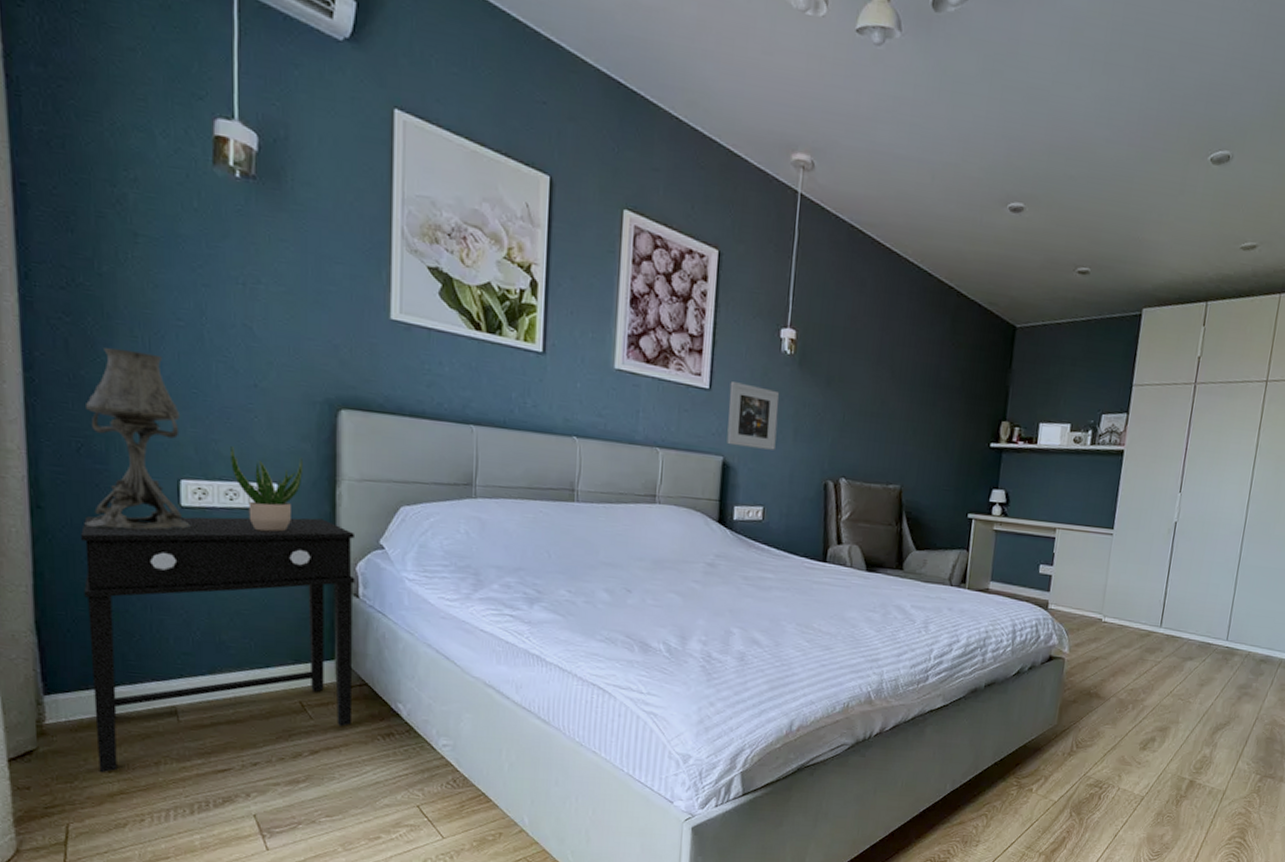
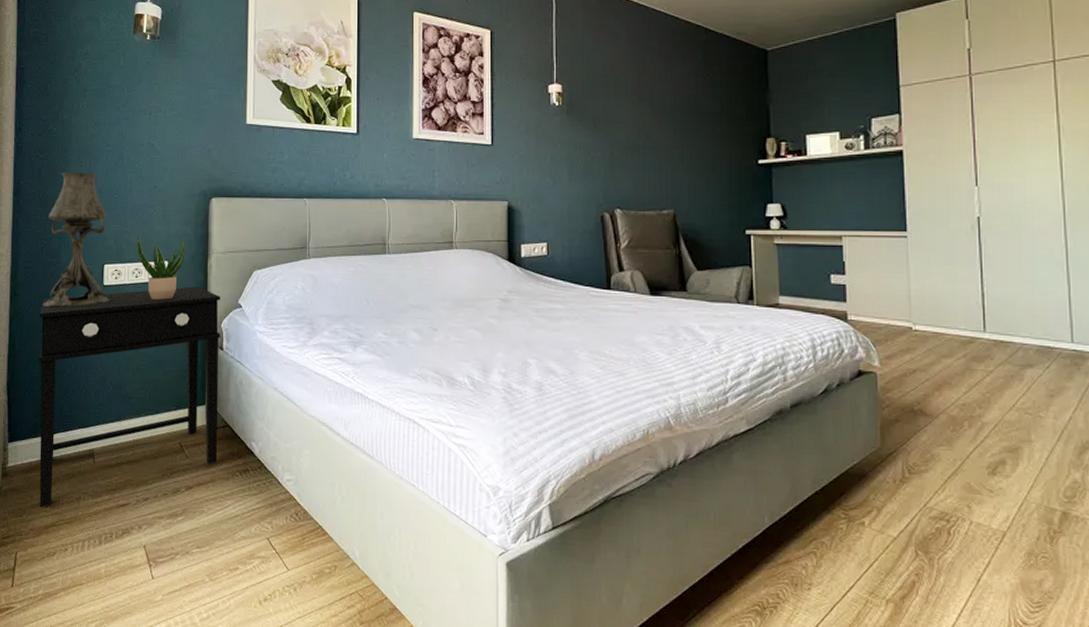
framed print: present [727,381,779,450] -> none [509,136,553,191]

